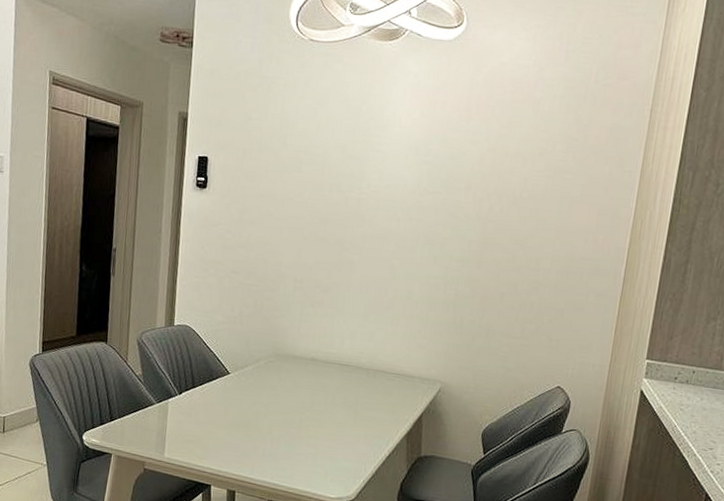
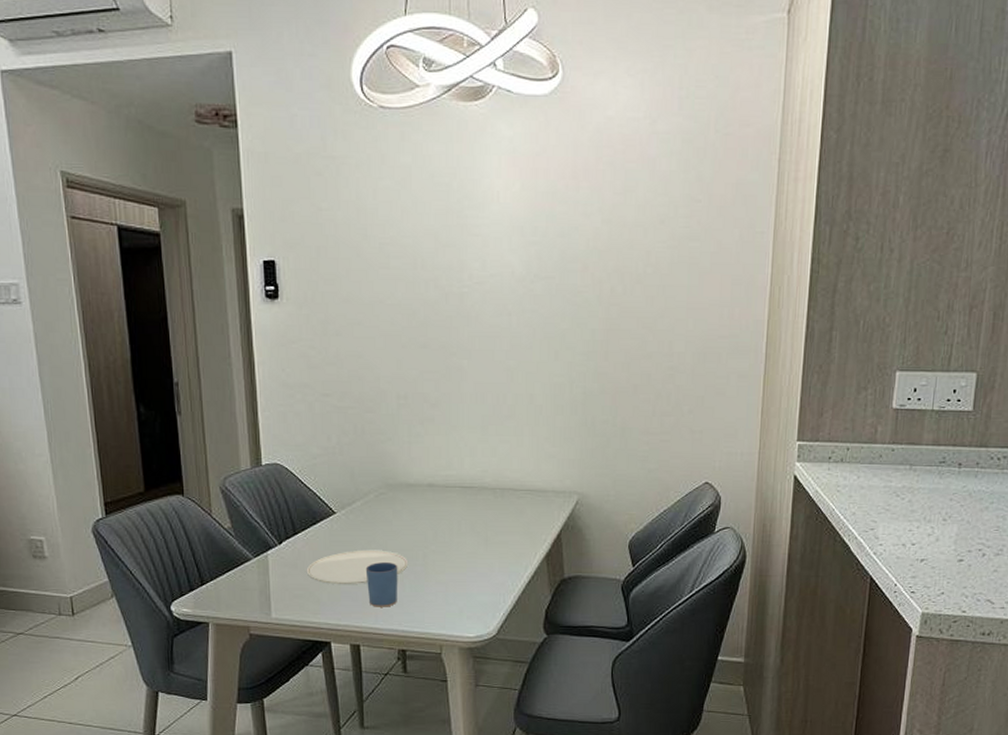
plate: none [198,407,286,438] -> present [306,550,409,584]
mug: none [248,421,277,461] -> present [365,562,398,607]

